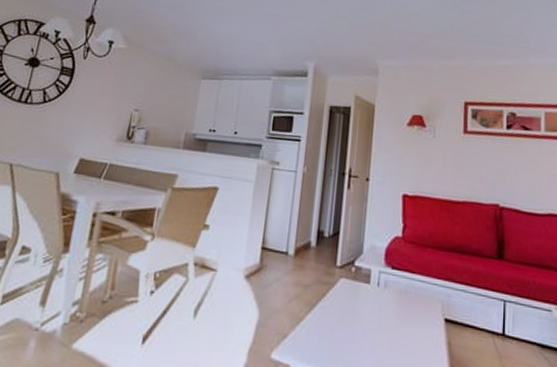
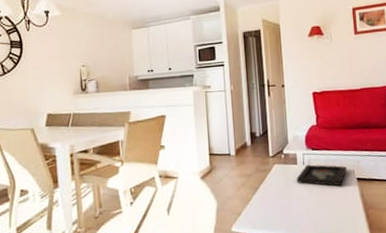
decorative tray: none [366,287,433,325] -> present [296,164,347,186]

